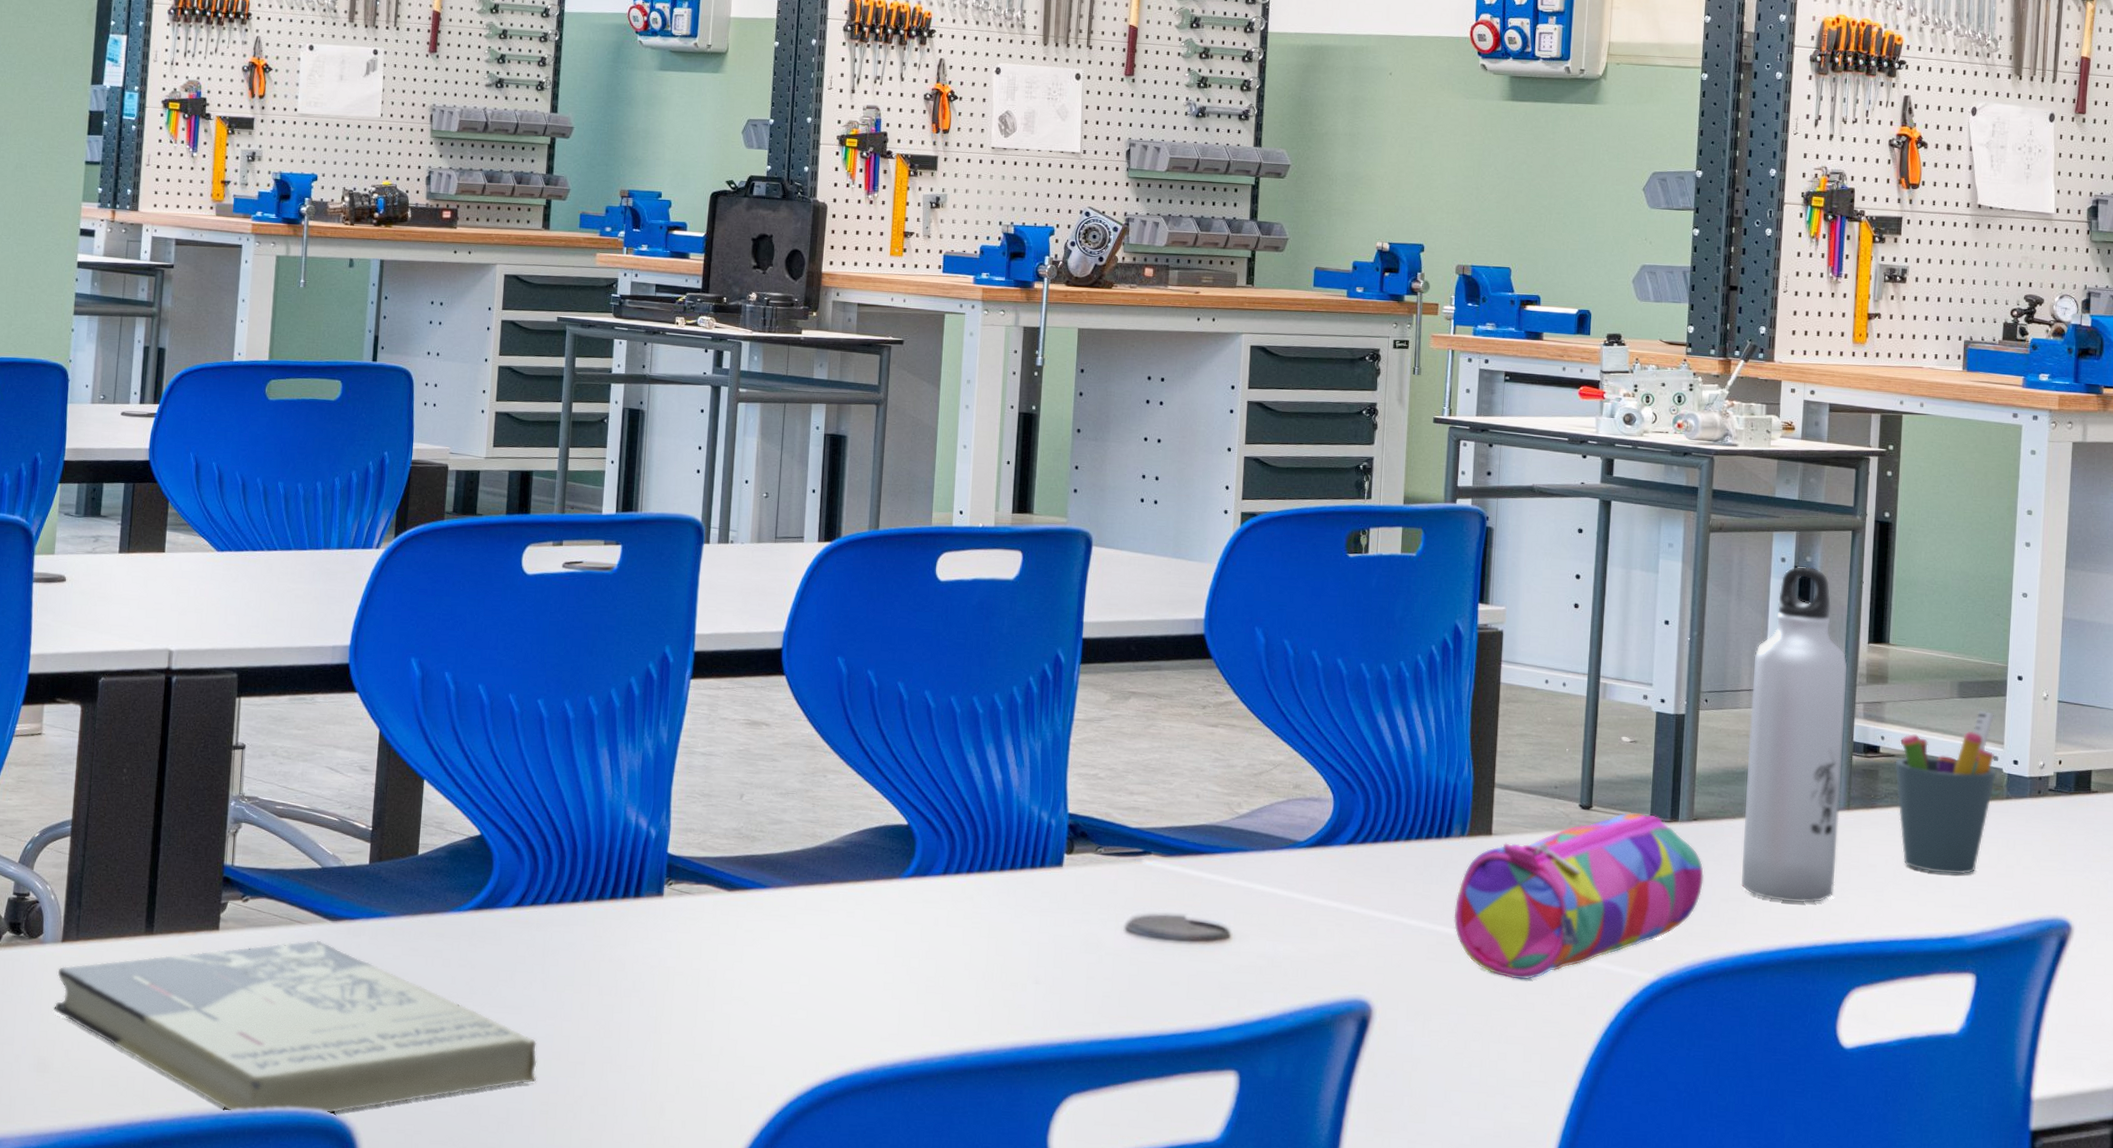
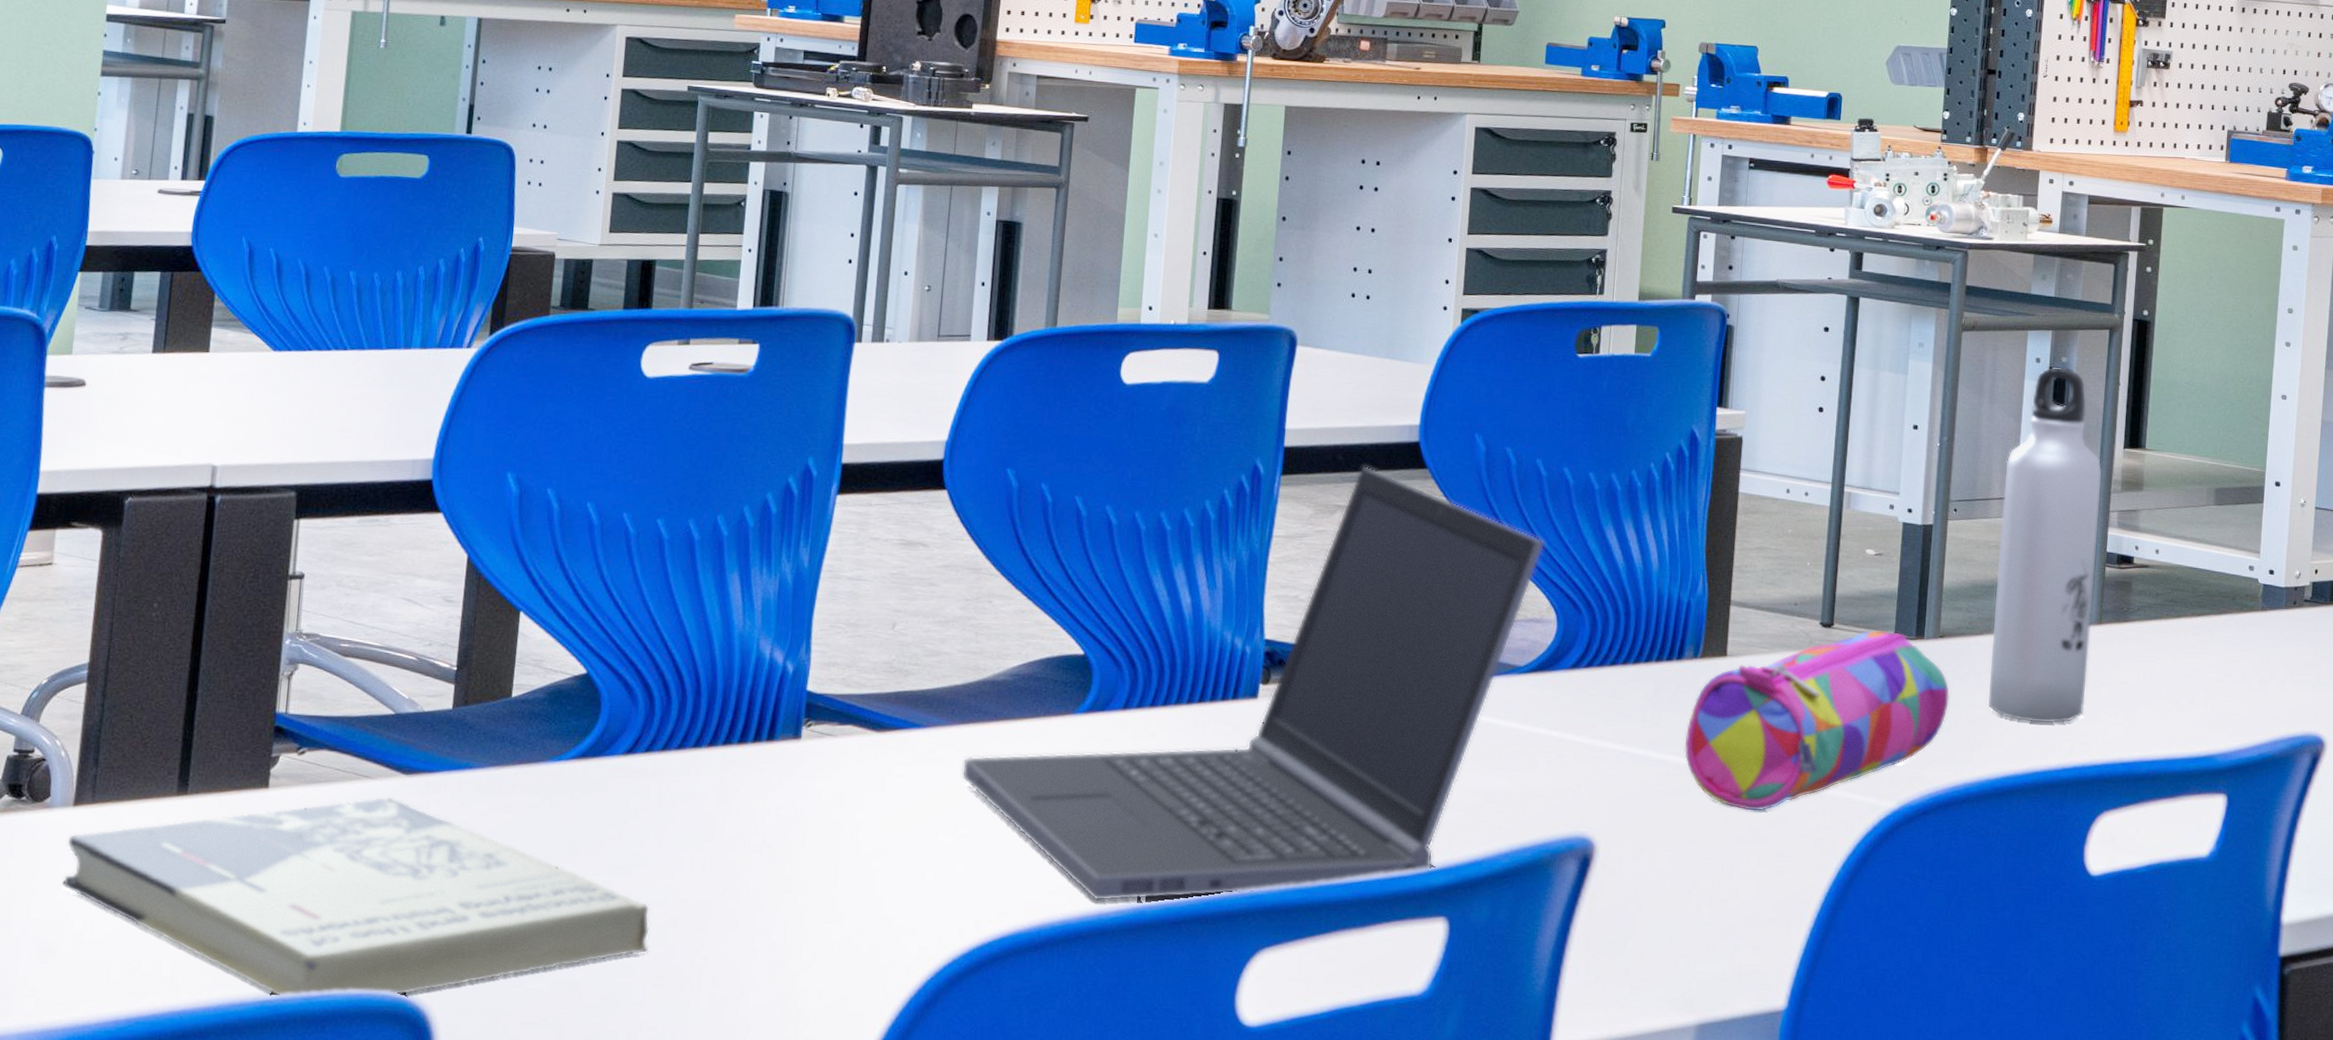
laptop computer: none [802,656,1322,1048] -> present [961,466,1546,902]
pen holder: present [1895,710,1997,875] -> none [2148,518,2252,691]

